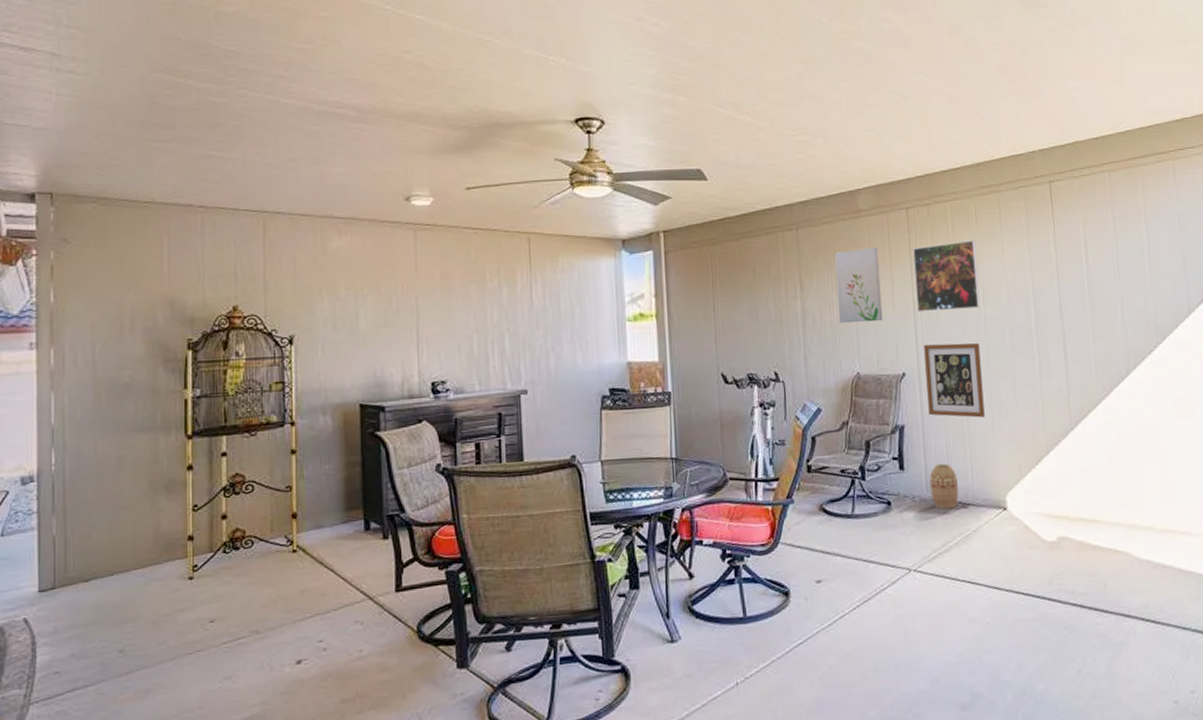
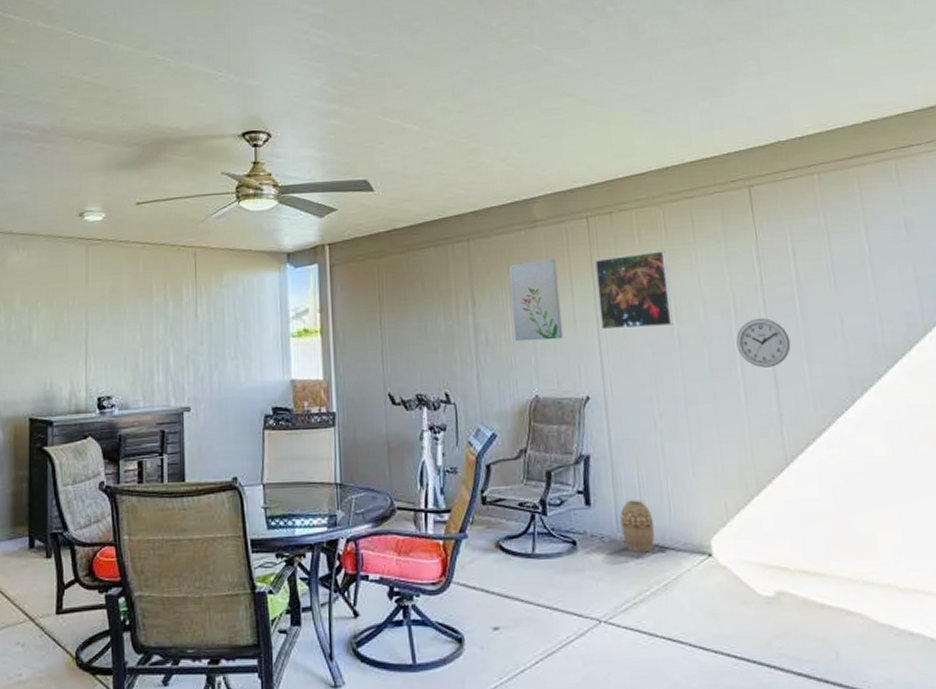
wall art: present [924,342,985,418] -> none [610,364,683,449]
wall clock: none [1033,300,1080,345] -> present [736,317,791,368]

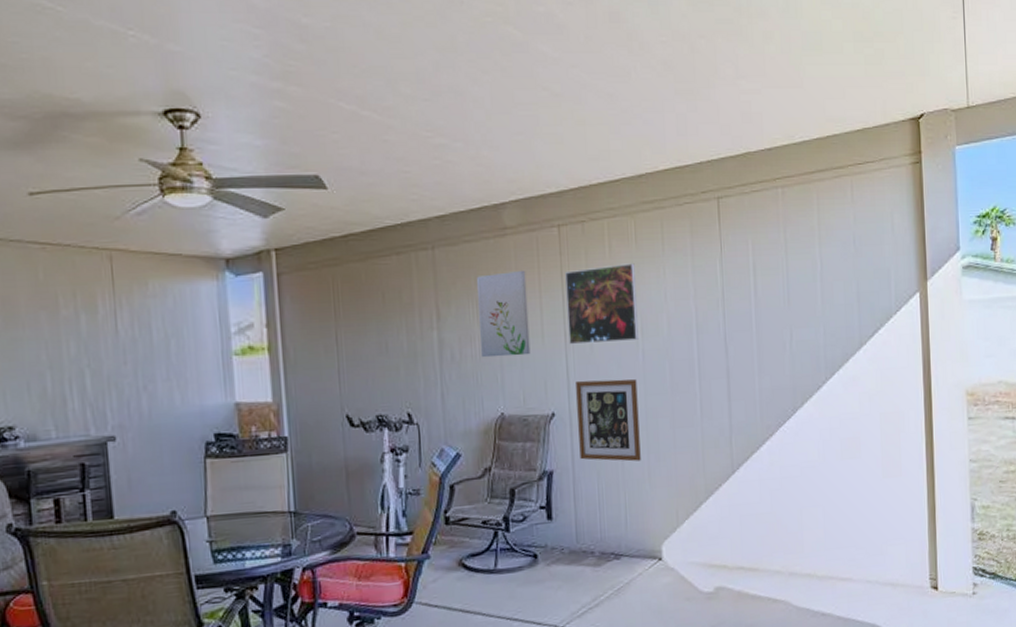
wall art: none [610,364,683,449] -> present [576,379,641,462]
vase: present [620,499,655,553] -> none [580,511,612,561]
wall clock: present [736,317,791,368] -> none [696,332,745,381]

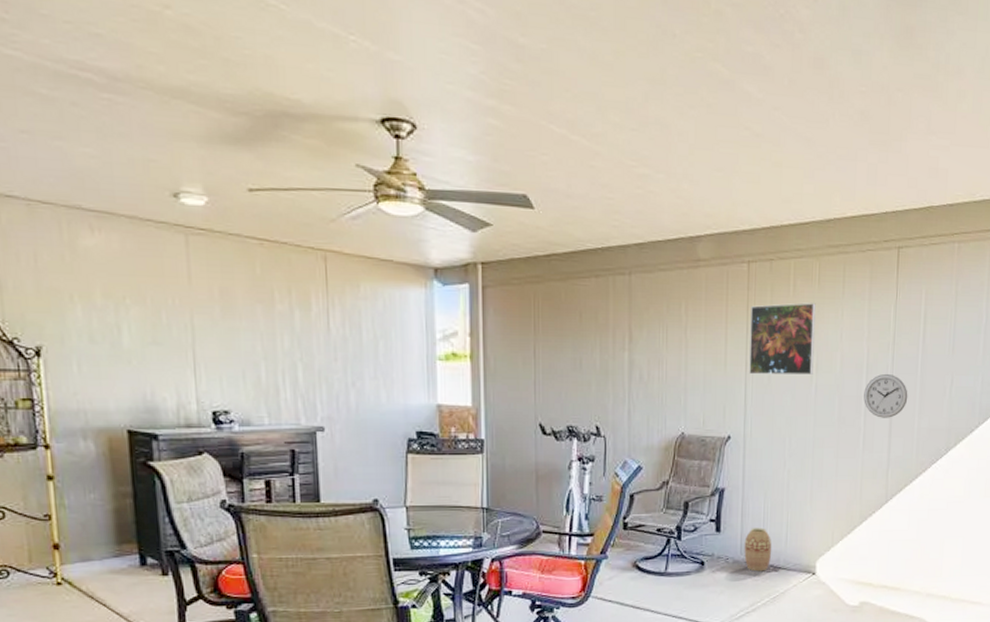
wall art: present [476,270,531,358] -> none [667,301,715,381]
wall art: present [576,379,641,462] -> none [750,408,808,485]
vase: none [580,511,612,561] -> present [744,528,772,572]
wall clock: none [696,332,745,381] -> present [864,373,908,418]

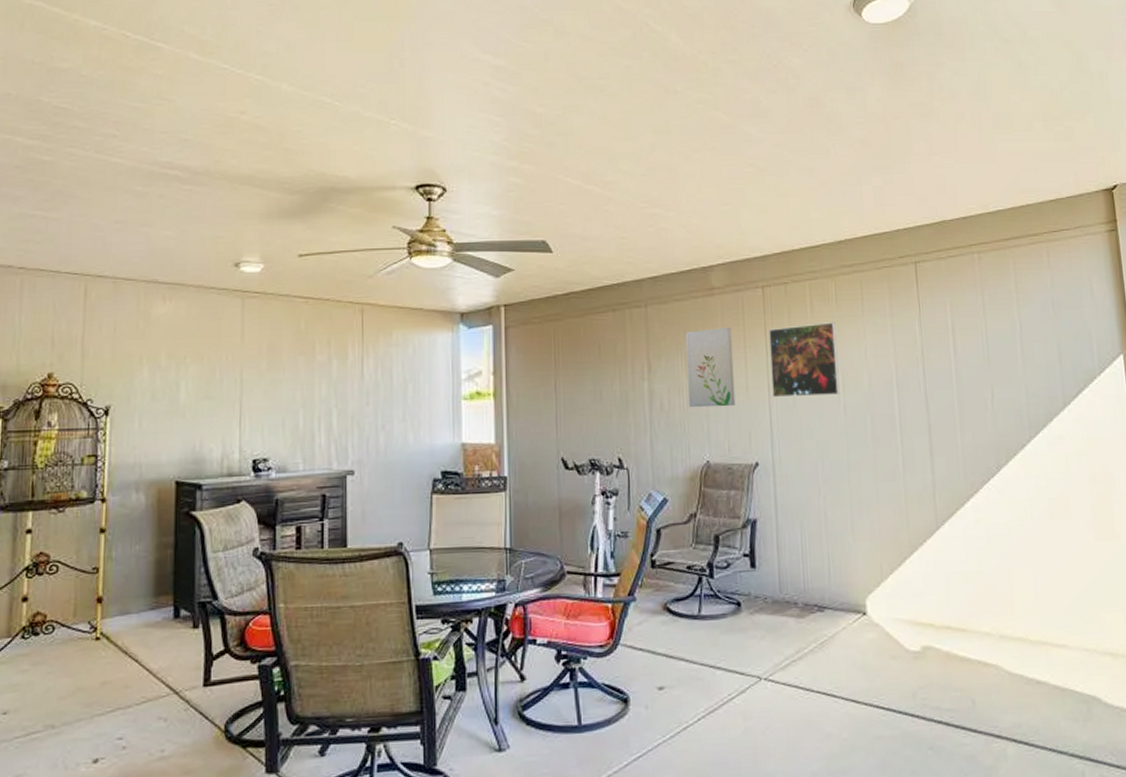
wall art: none [667,301,715,381] -> present [685,327,736,408]
vase: present [744,528,772,572] -> none [783,562,815,613]
wall clock: present [864,373,908,418] -> none [897,389,946,437]

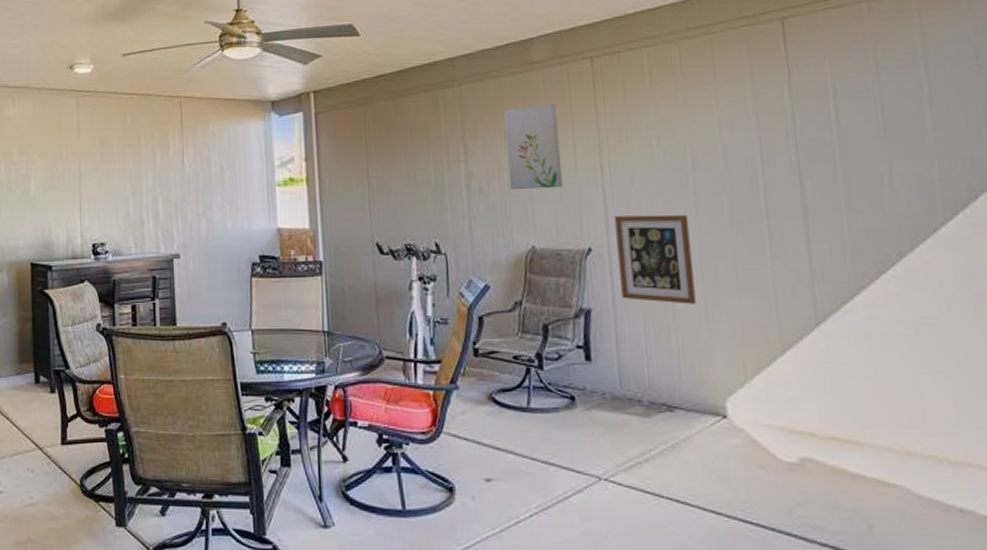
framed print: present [769,322,840,398] -> none [600,92,688,178]
wall art: none [779,432,844,513] -> present [615,214,696,304]

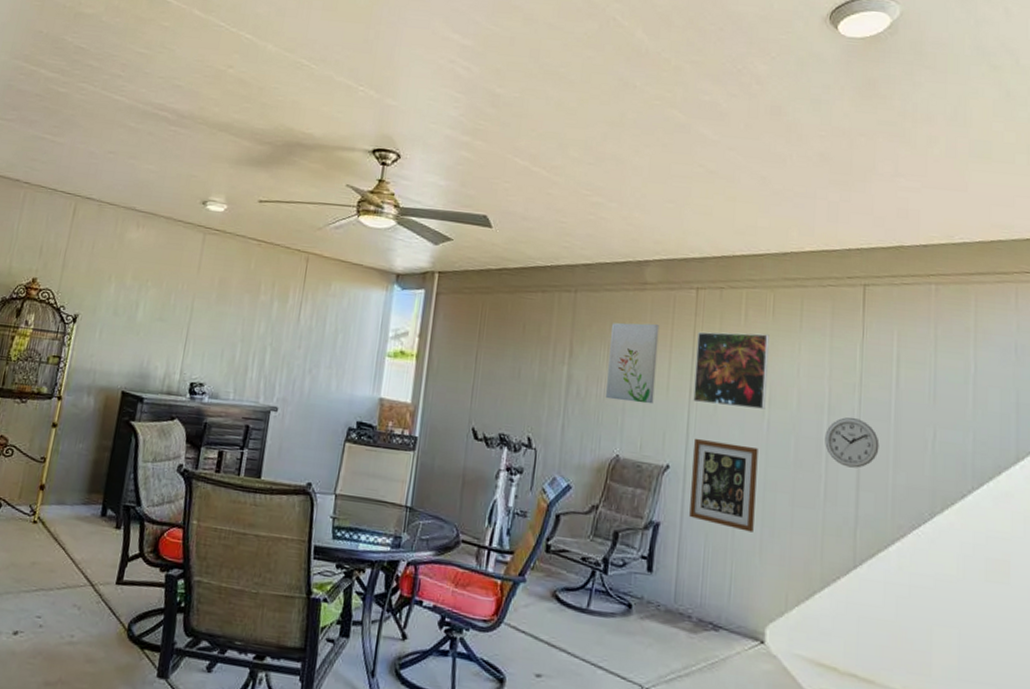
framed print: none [600,92,688,178] -> present [693,331,770,409]
wall clock: none [761,164,827,219] -> present [825,417,880,468]

